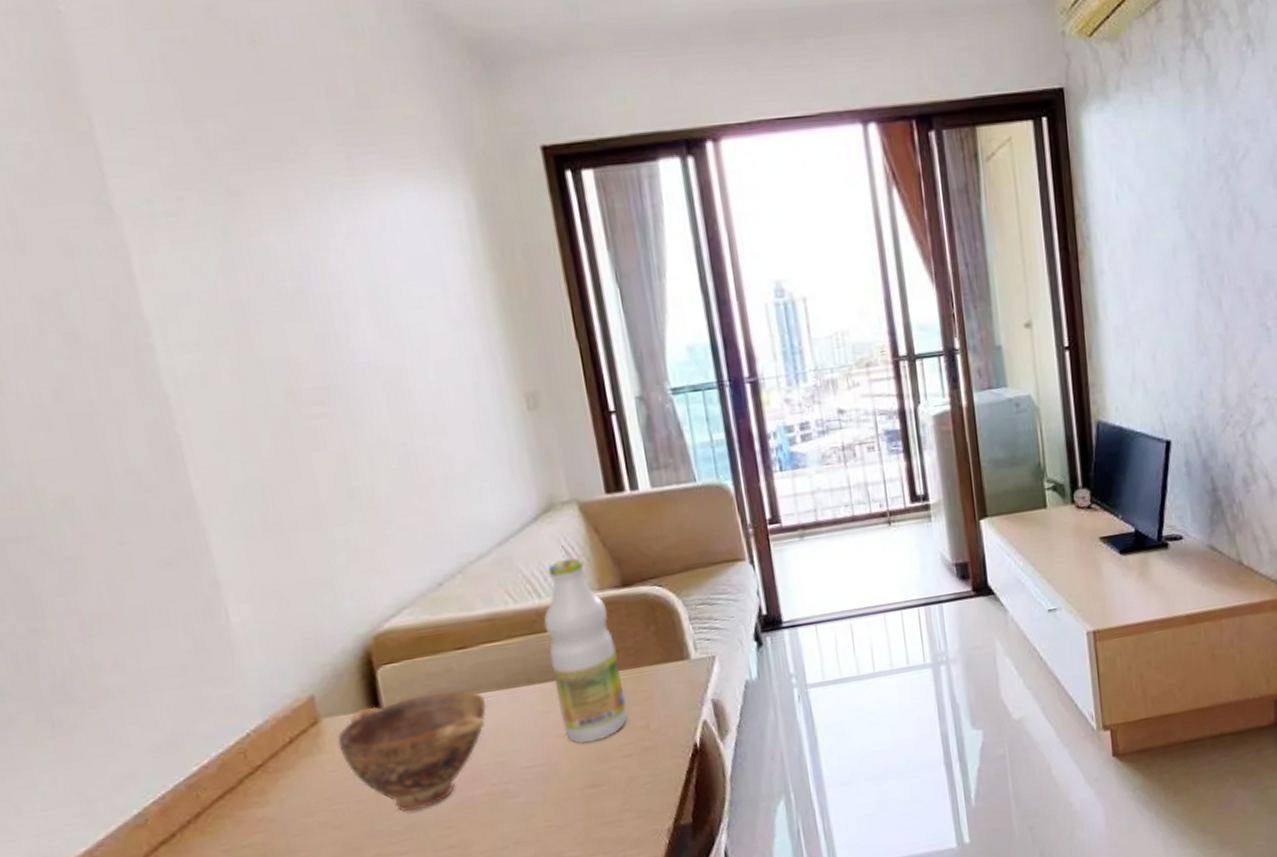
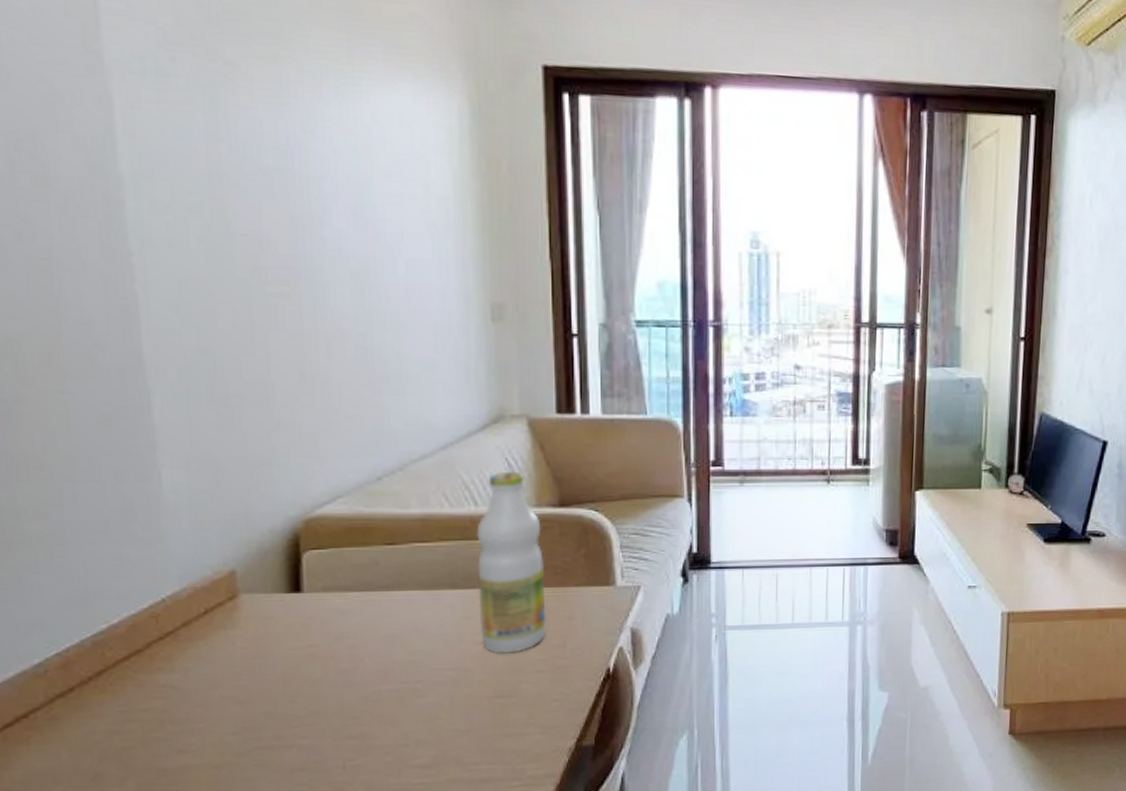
bowl: present [337,691,486,812] -> none [253,584,407,698]

